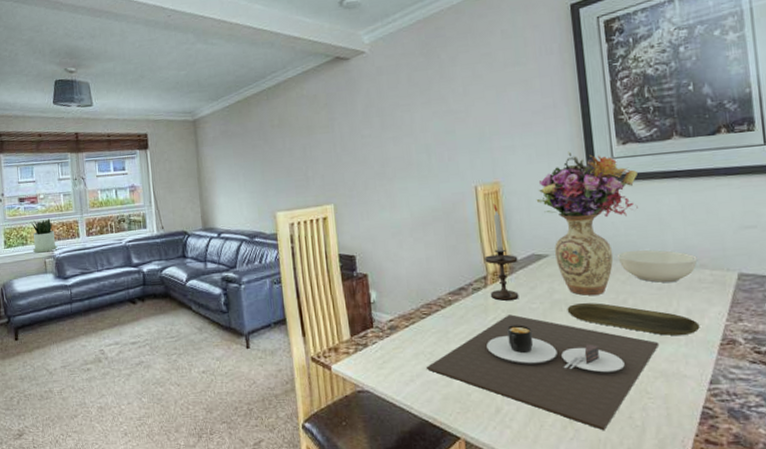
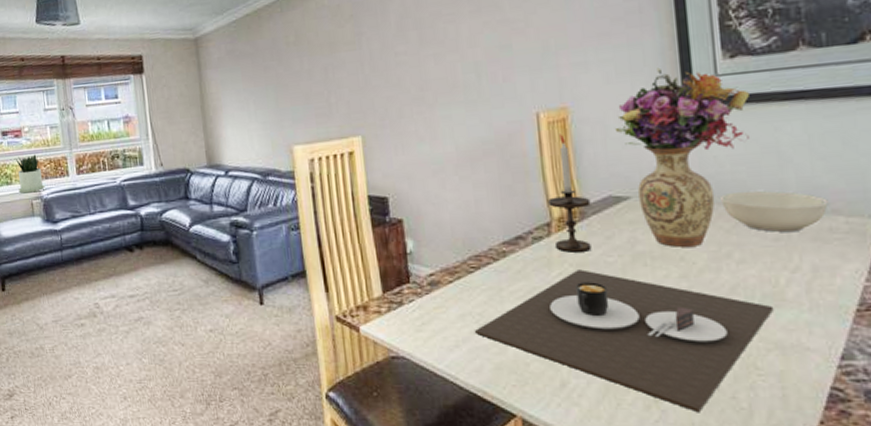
placemat: present [567,303,700,336] -> none [653,256,830,298]

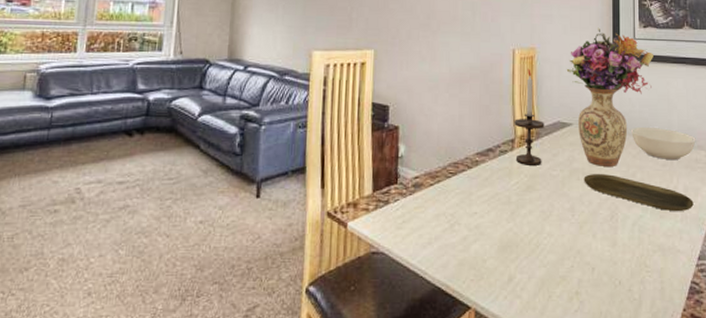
planter: present [16,154,45,194] -> none [11,25,45,65]
place setting: present [474,269,774,413] -> none [445,180,660,304]
placemat: none [653,256,830,298] -> present [583,174,694,211]

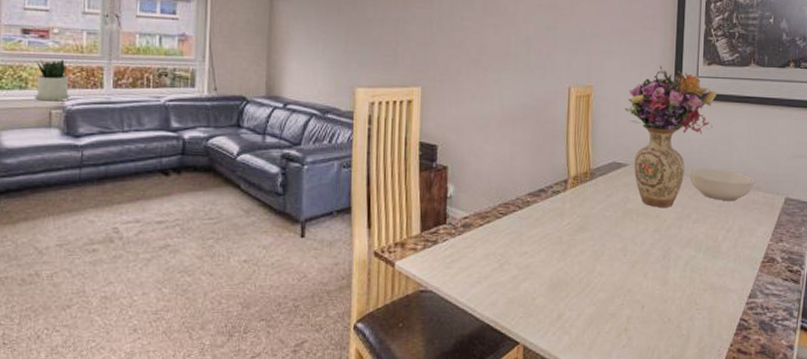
planter: none [11,25,45,65] -> present [34,59,70,101]
candlestick: present [514,68,545,165] -> none [568,107,600,206]
placemat: present [583,174,694,211] -> none [637,215,748,251]

